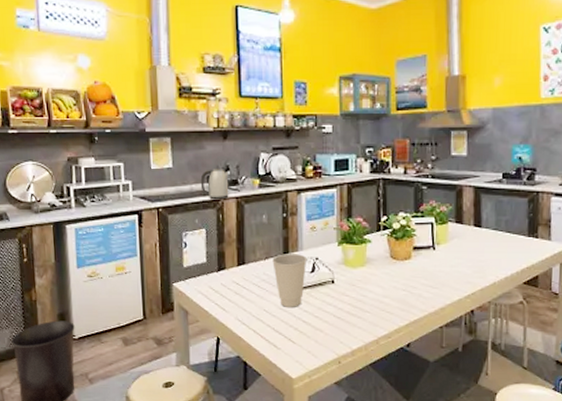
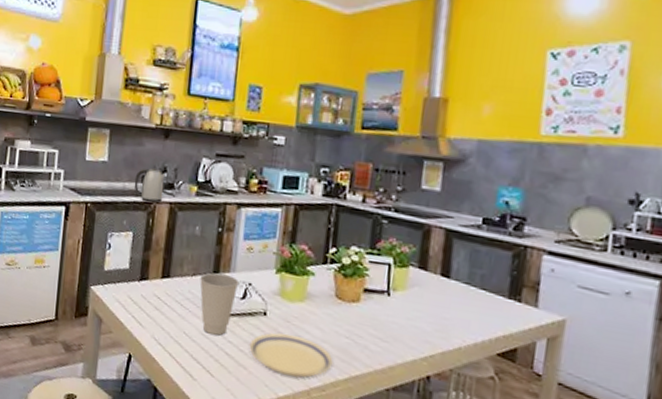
plate: none [323,295,395,332] -> present [249,332,333,379]

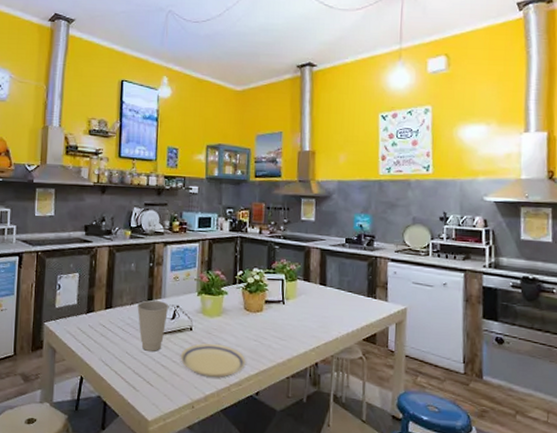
kettle: present [134,167,165,204] -> none [78,218,104,248]

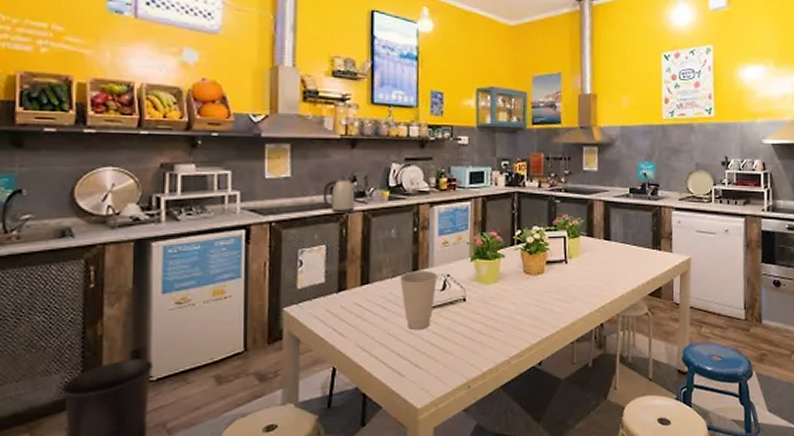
kettle: none [78,218,104,248] -> present [322,178,355,213]
plate: present [180,343,246,378] -> none [453,313,527,352]

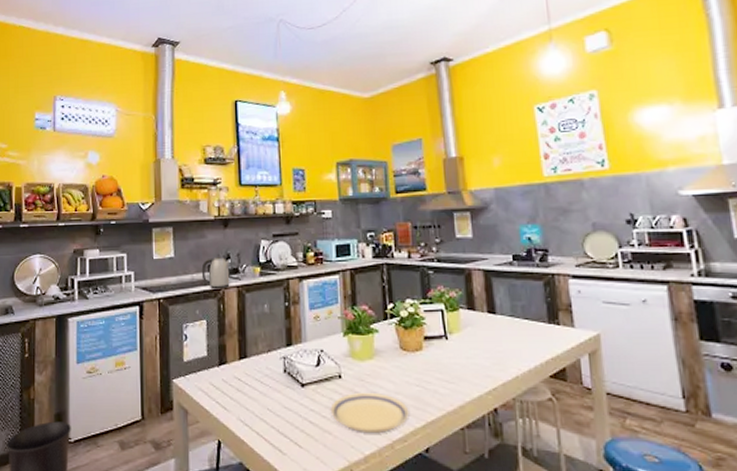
cup: present [400,271,438,329] -> none [275,346,312,406]
plate: none [453,313,527,352] -> present [330,392,409,434]

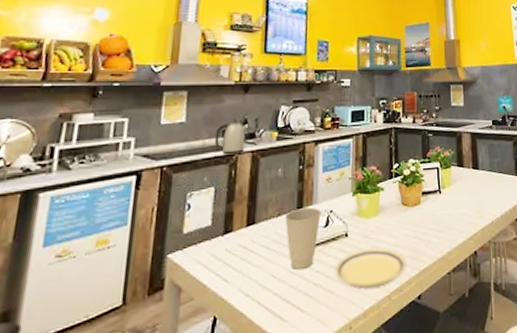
cup: none [275,346,312,406] -> present [285,208,322,269]

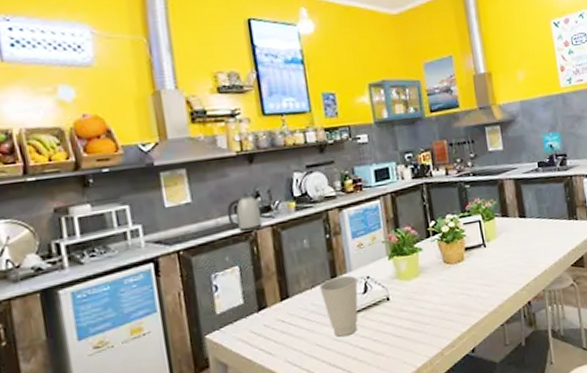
plate: present [335,247,406,288] -> none [381,307,456,348]

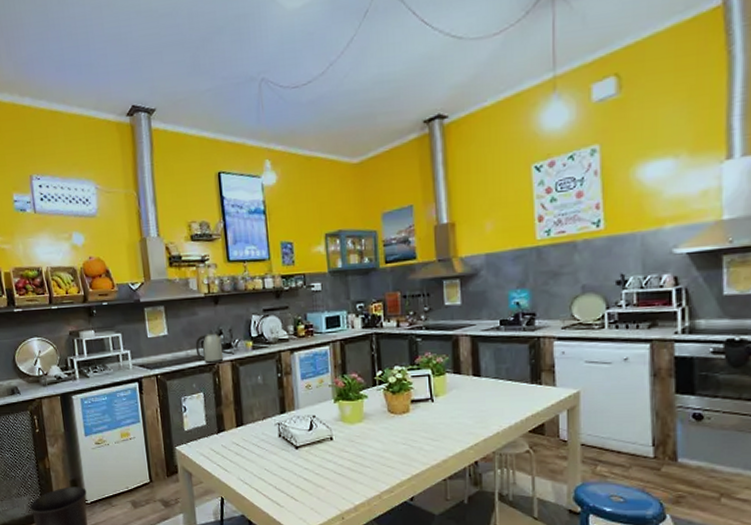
cup: present [319,275,358,337] -> none [270,413,305,466]

